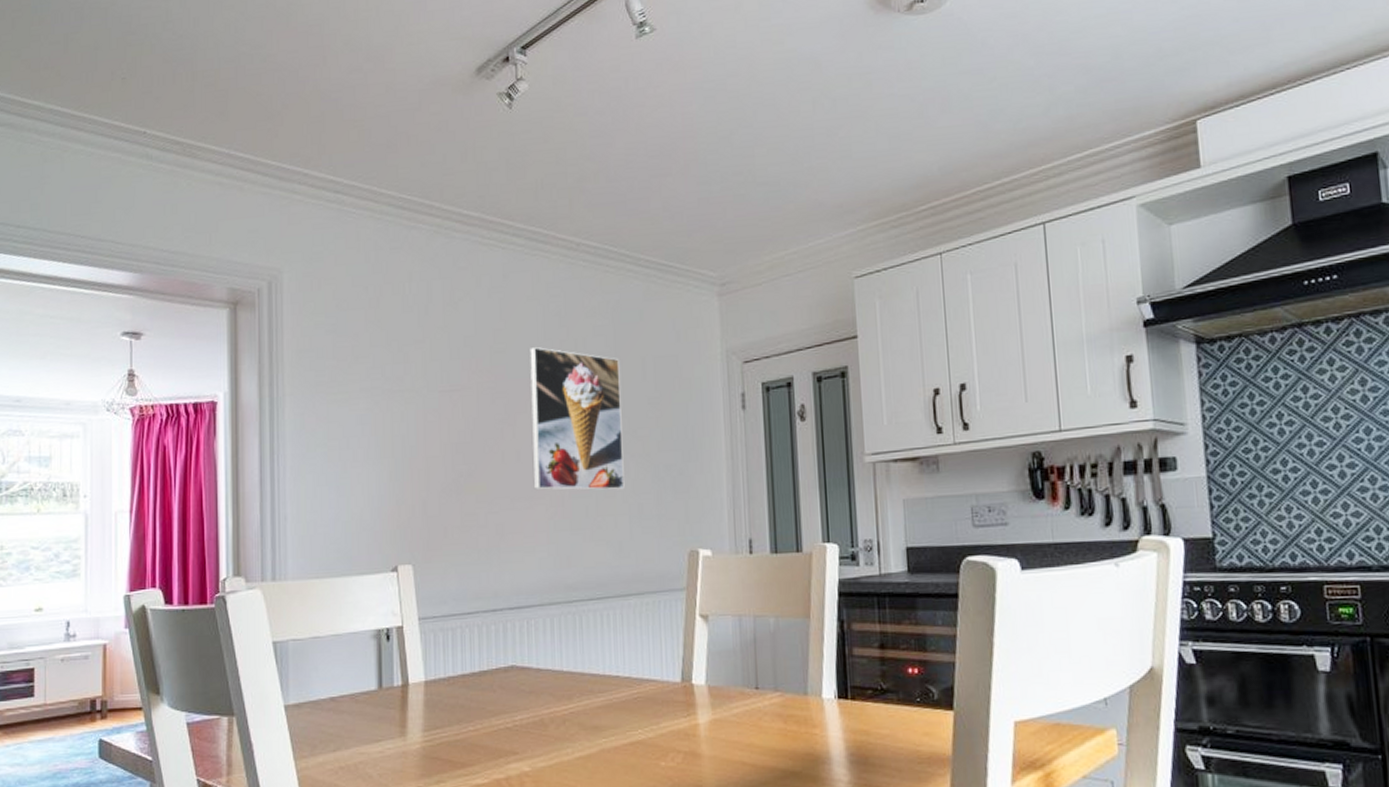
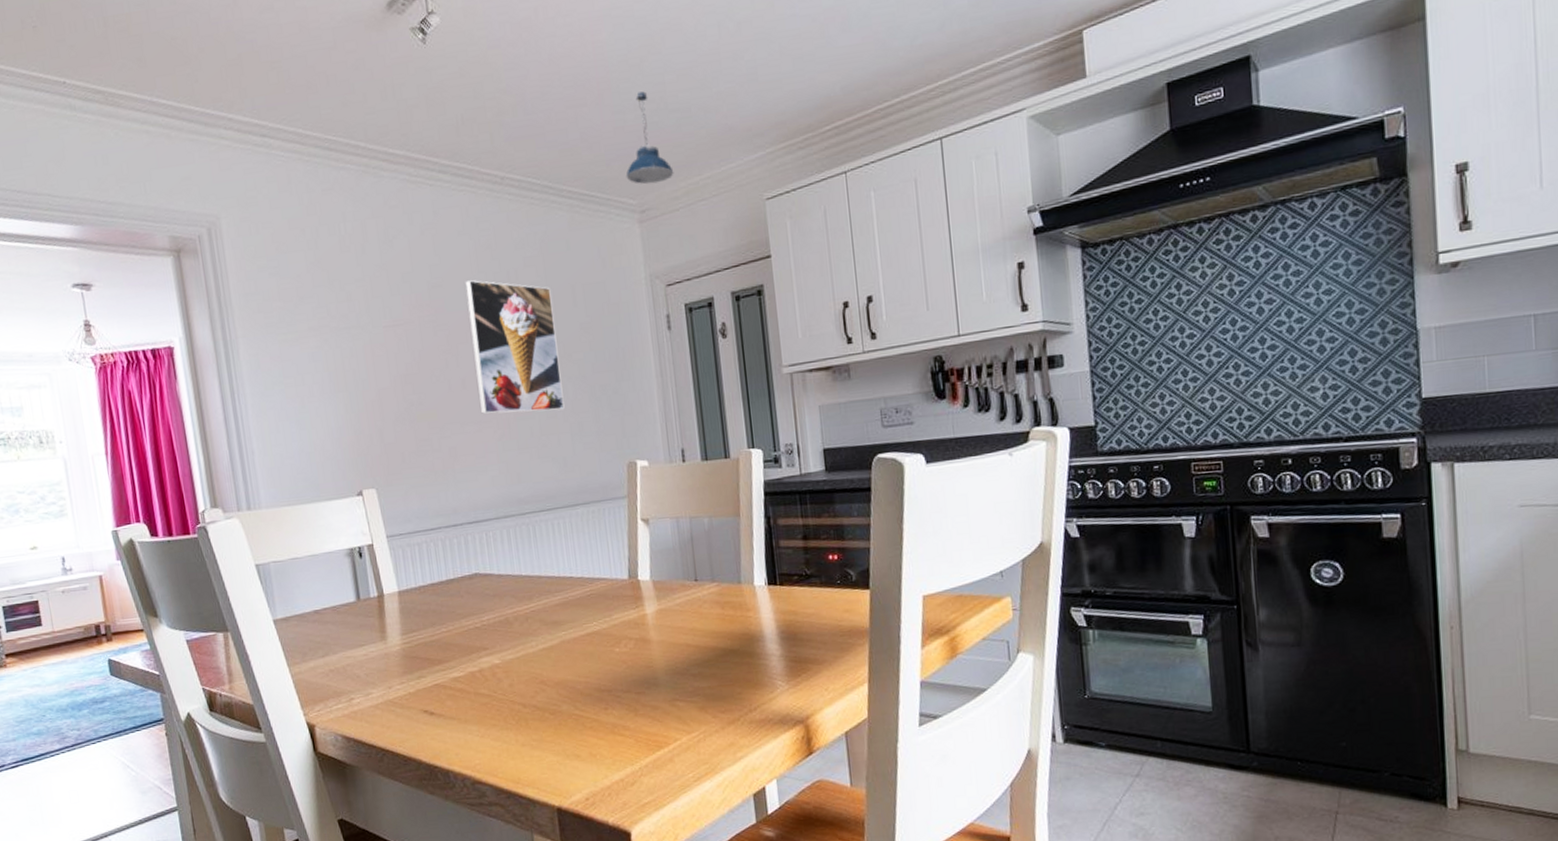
pendant light: none [707,164,759,257] -> present [626,91,674,185]

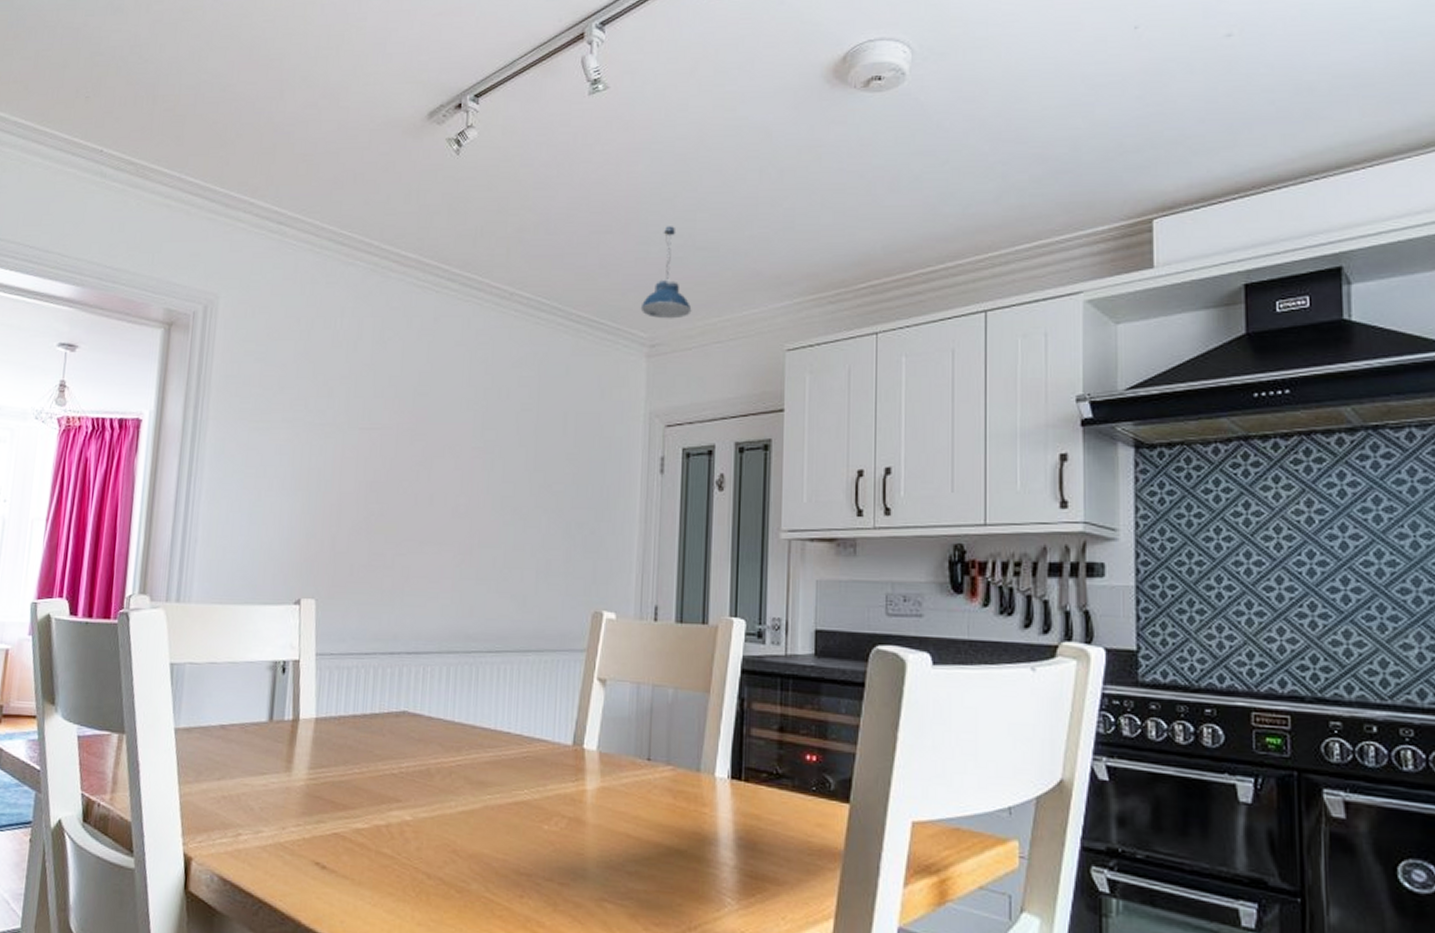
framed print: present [465,279,565,414] -> none [444,392,541,544]

